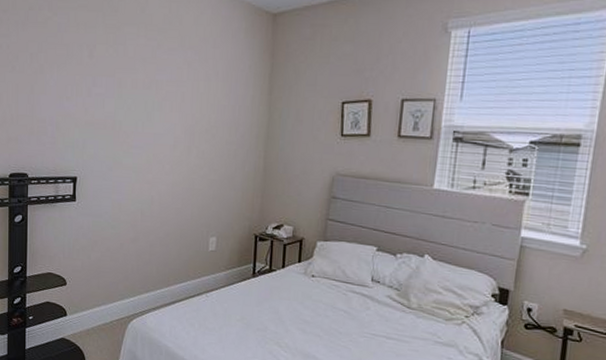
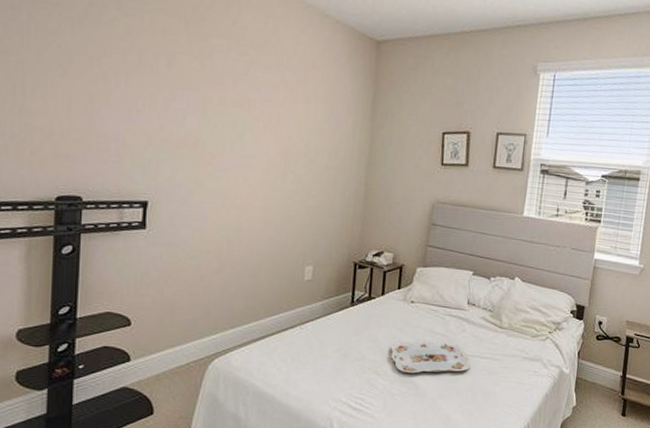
serving tray: none [291,315,376,351] -> present [390,341,471,374]

